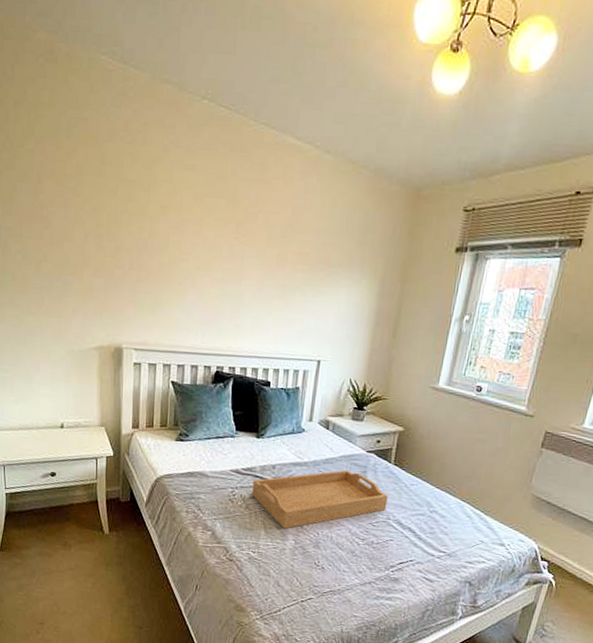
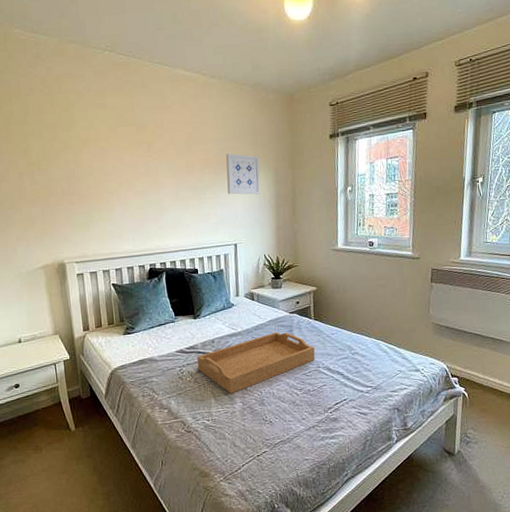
wall art: none [321,251,366,306] -> present [226,153,260,195]

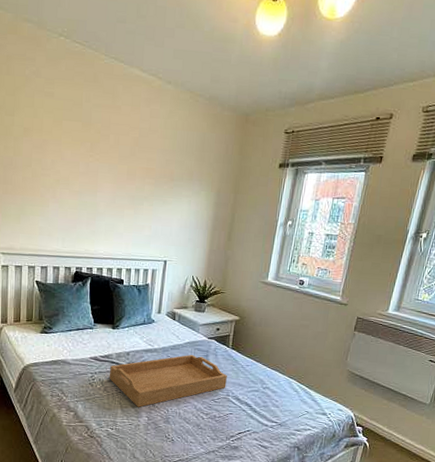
wall art: present [226,153,260,195] -> none [166,167,204,214]

